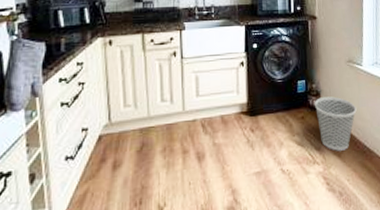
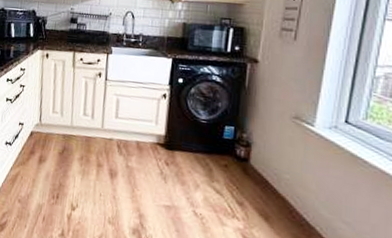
wastebasket: present [314,96,357,151] -> none [242,149,298,215]

